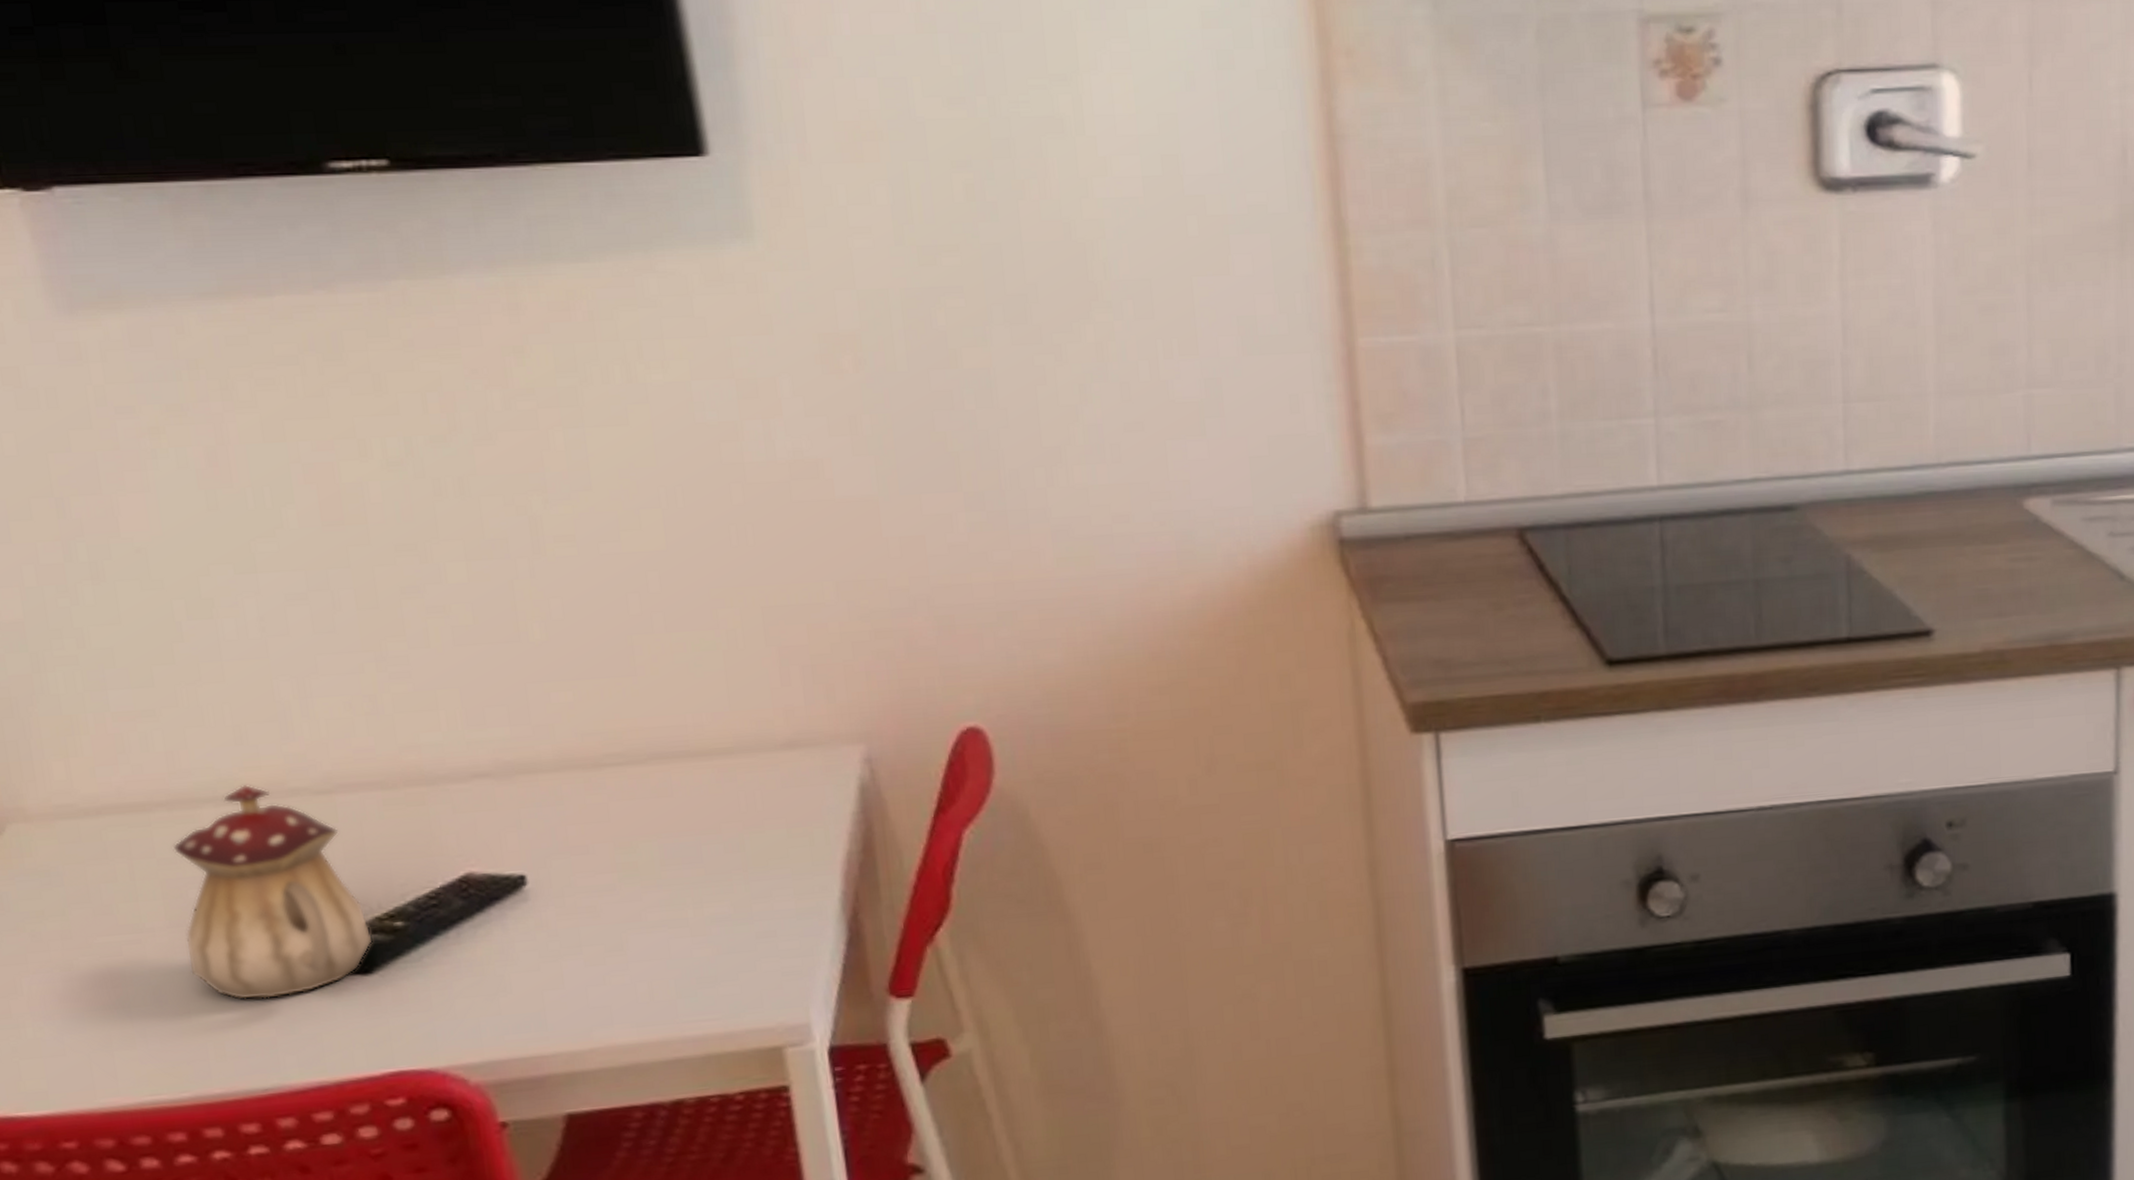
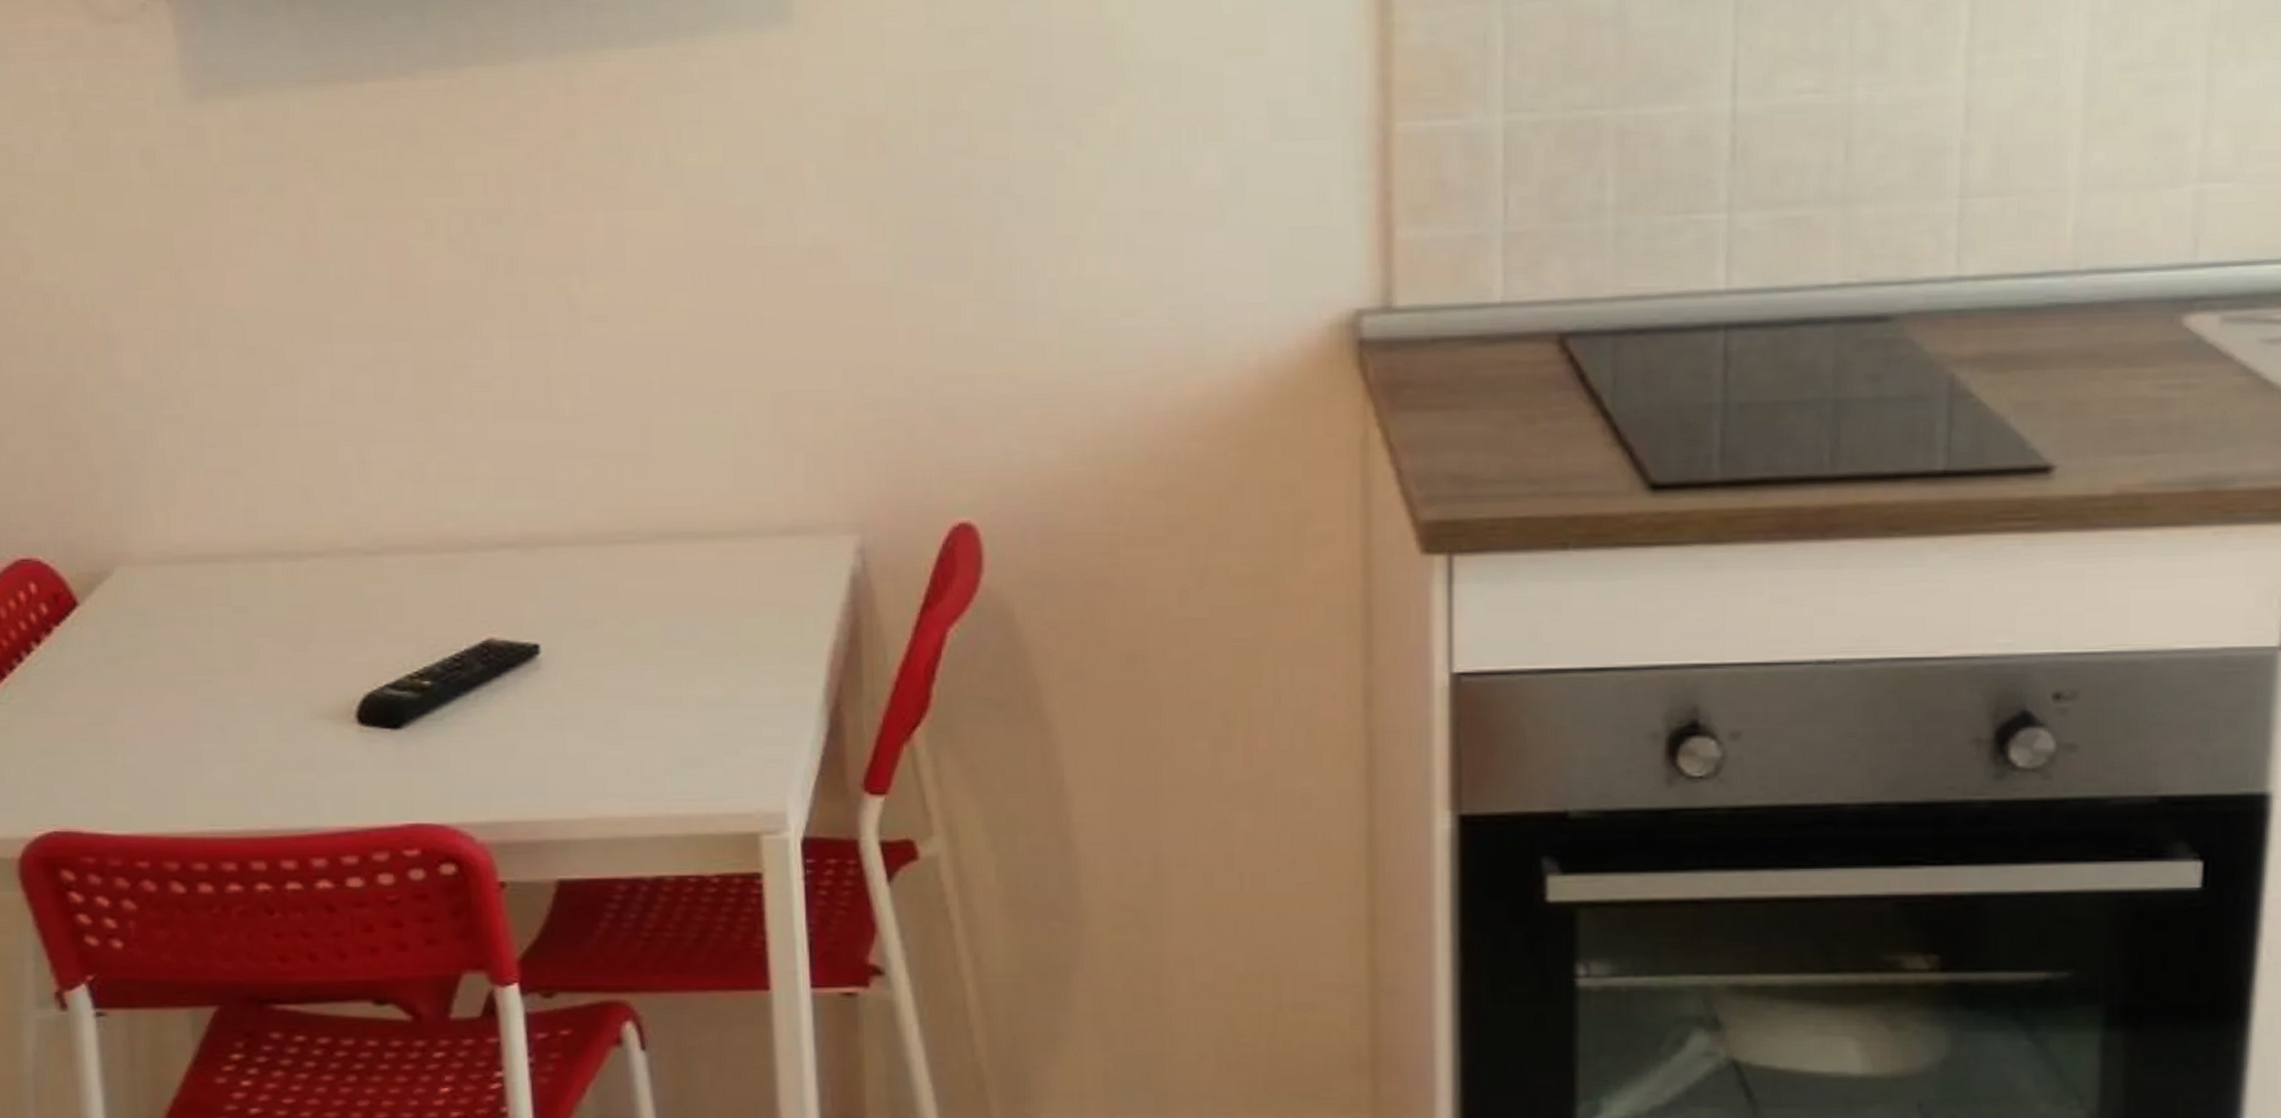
teapot: present [172,784,372,1000] -> none [245,541,403,744]

